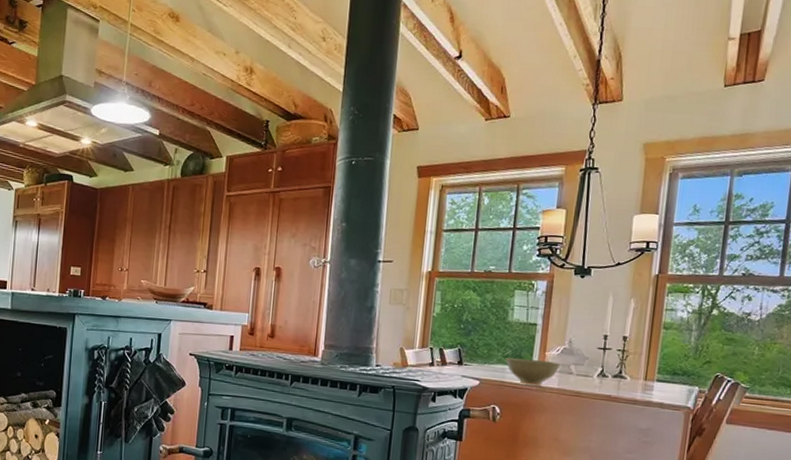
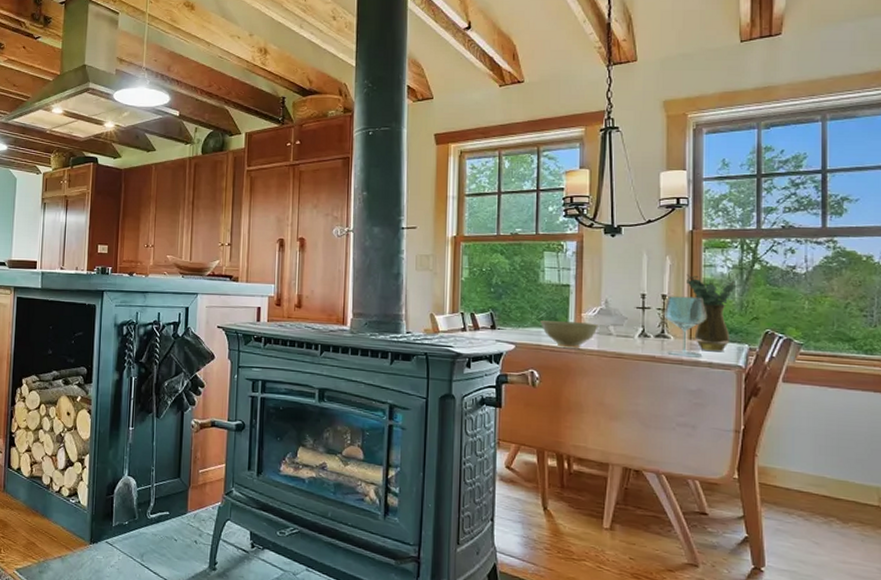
wine glass: none [622,337,664,398] -> present [663,296,708,358]
vase: none [647,317,693,394] -> present [686,274,735,352]

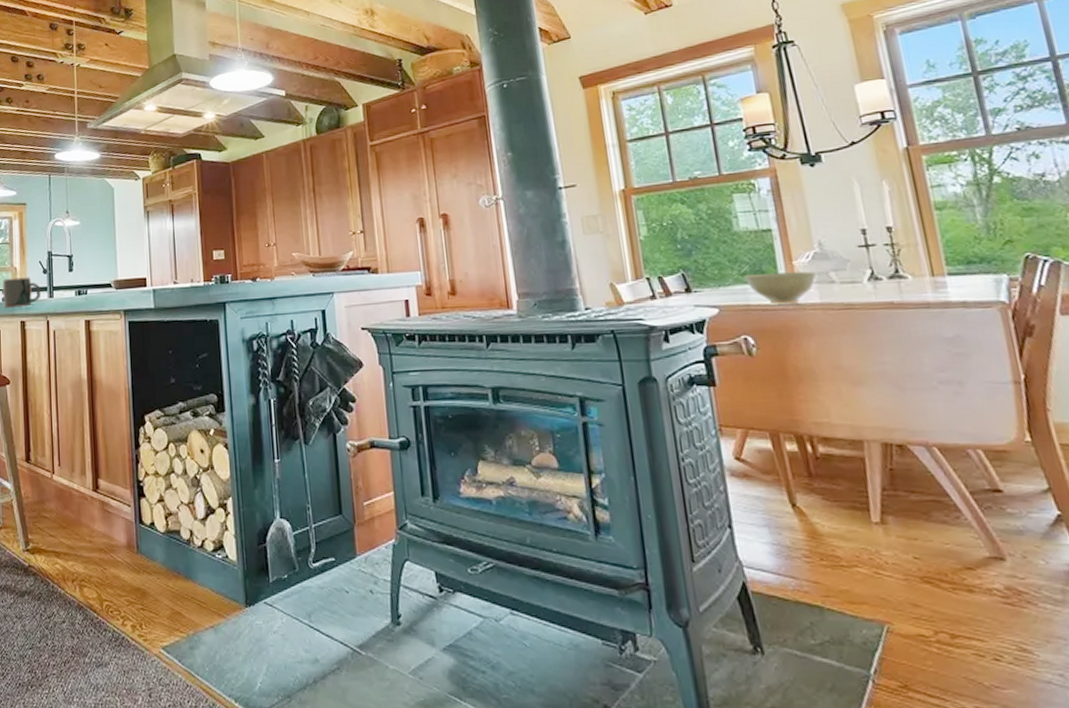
wine glass: present [663,296,708,358] -> none [892,224,953,299]
vase: present [686,274,735,352] -> none [911,199,983,288]

